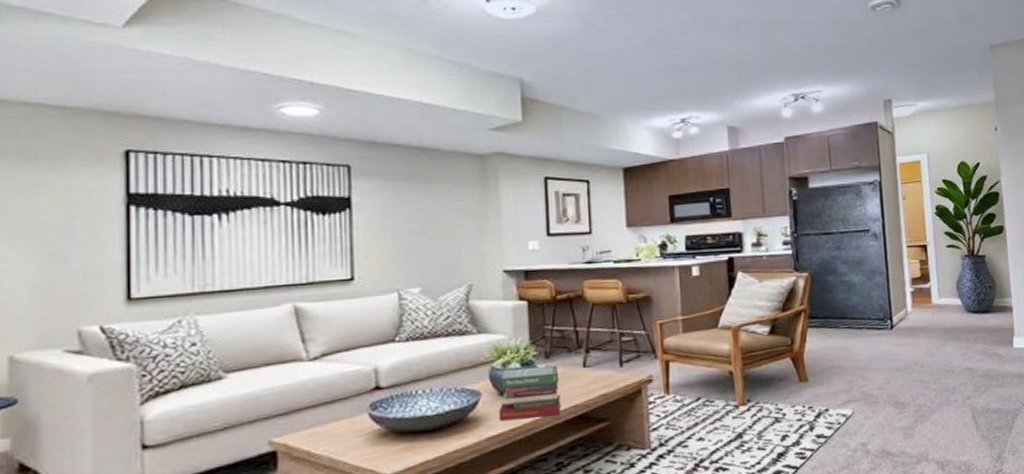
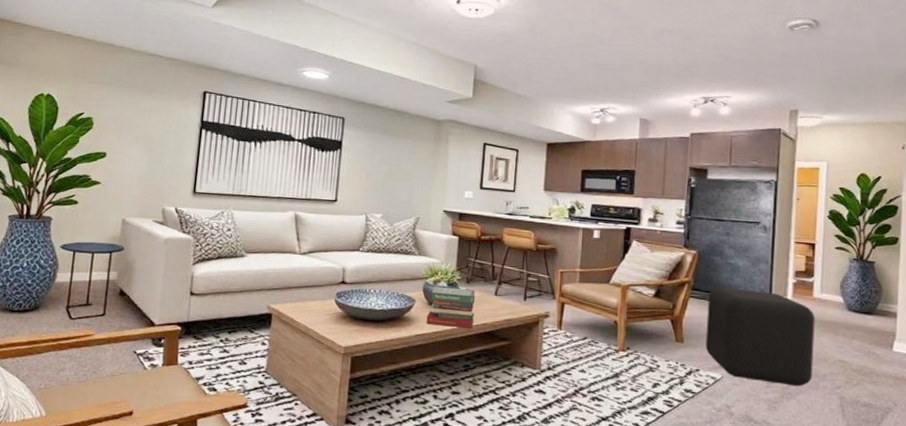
cube: none [827,306,943,410] -> present [705,287,815,386]

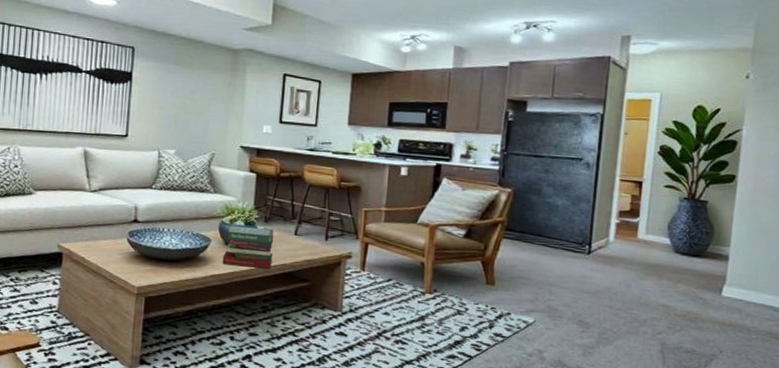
cube: present [705,287,815,386] -> none [518,227,639,331]

